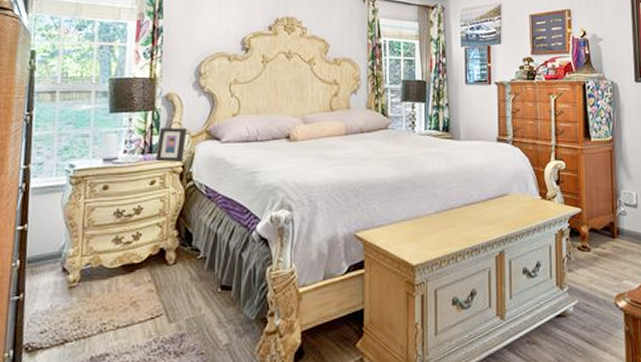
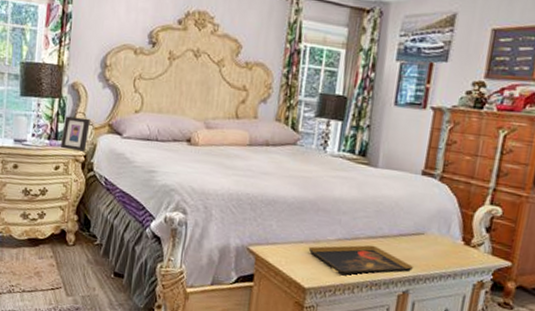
decorative tray: none [411,212,505,247] -> present [308,245,415,276]

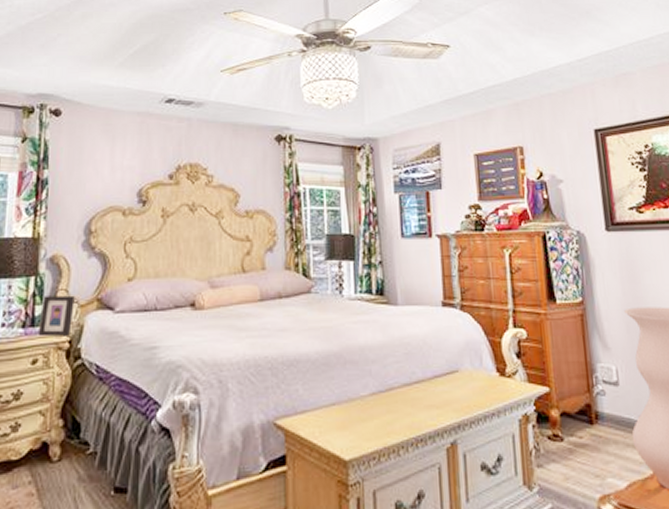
decorative tray: present [308,245,415,276] -> none [342,394,457,437]

